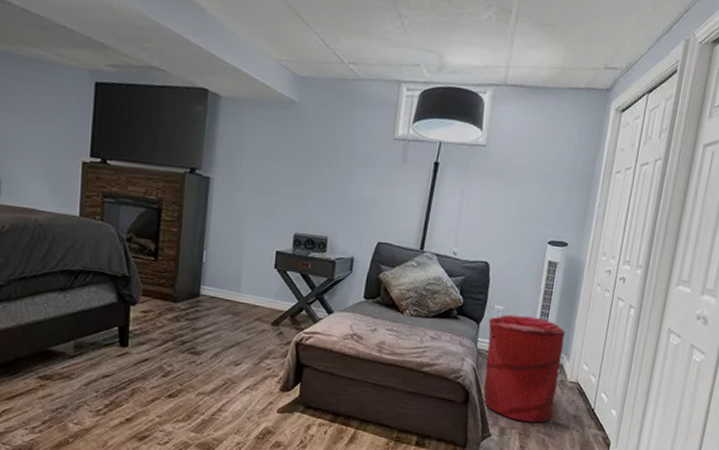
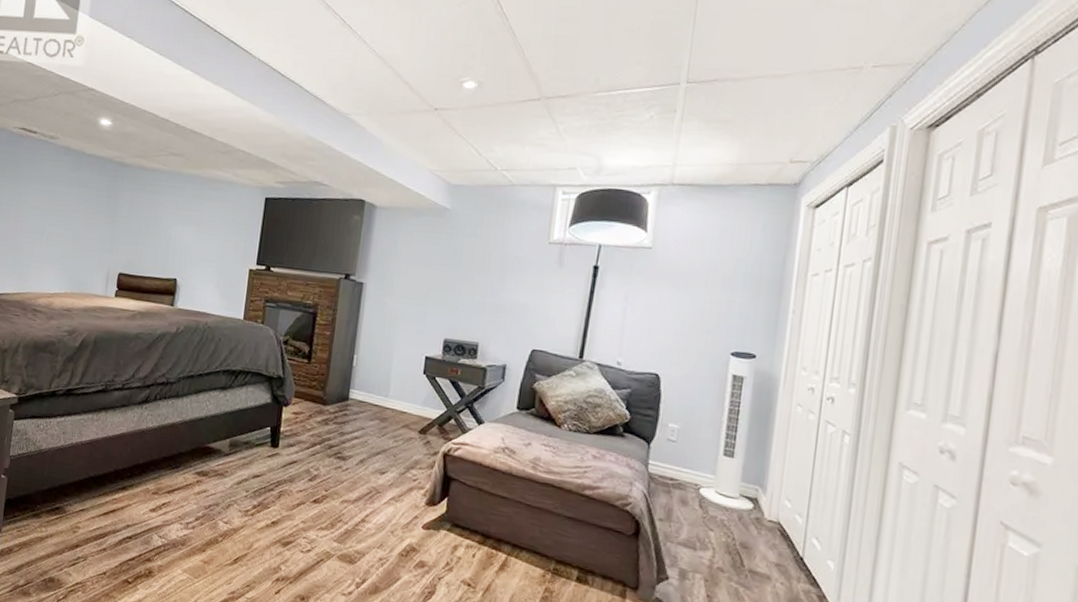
laundry hamper: present [483,314,565,423] -> none [657,434,759,569]

